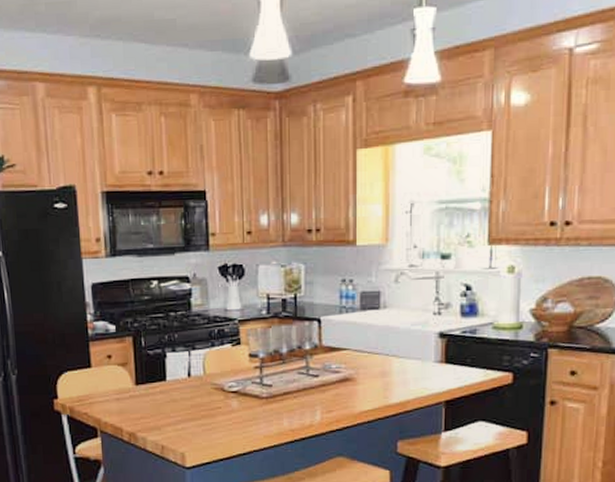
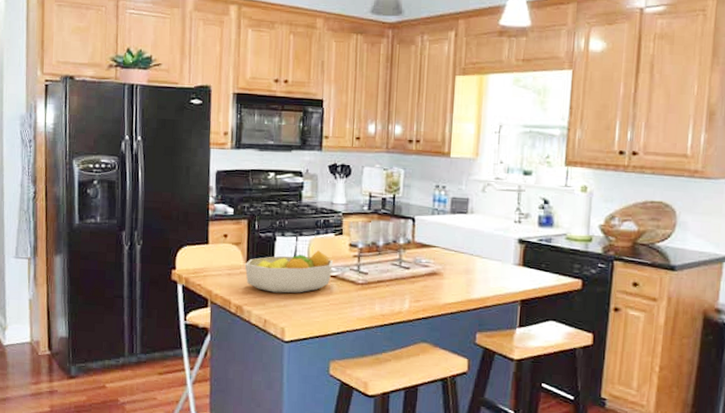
fruit bowl: none [134,365,232,415] -> present [244,251,333,293]

